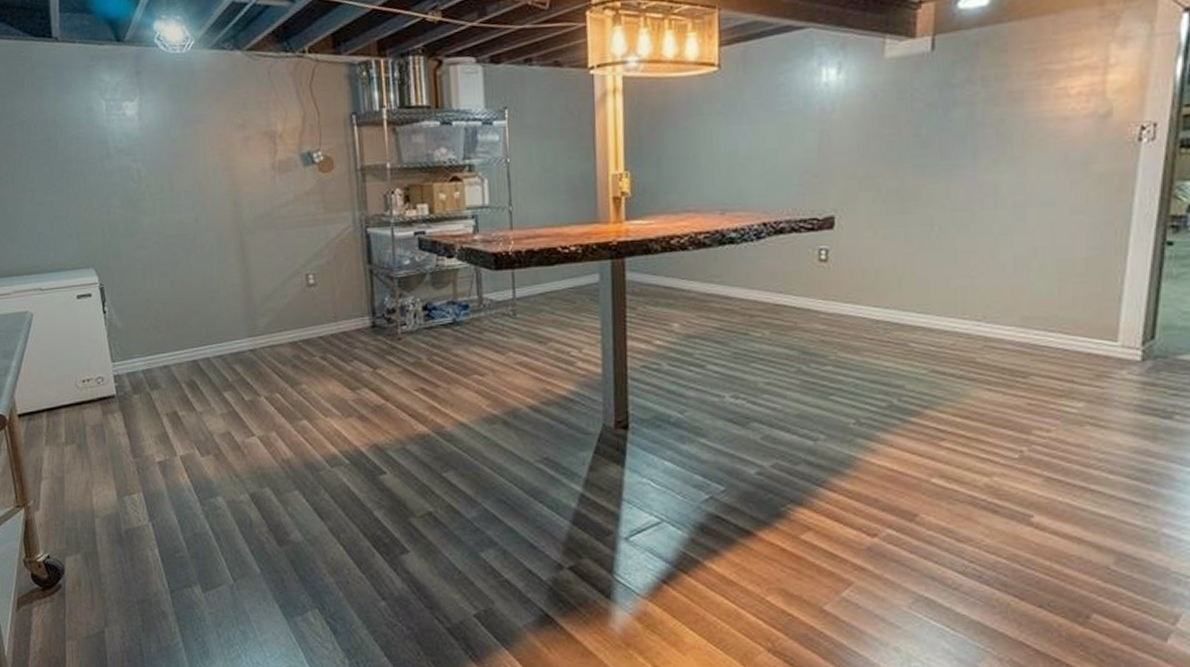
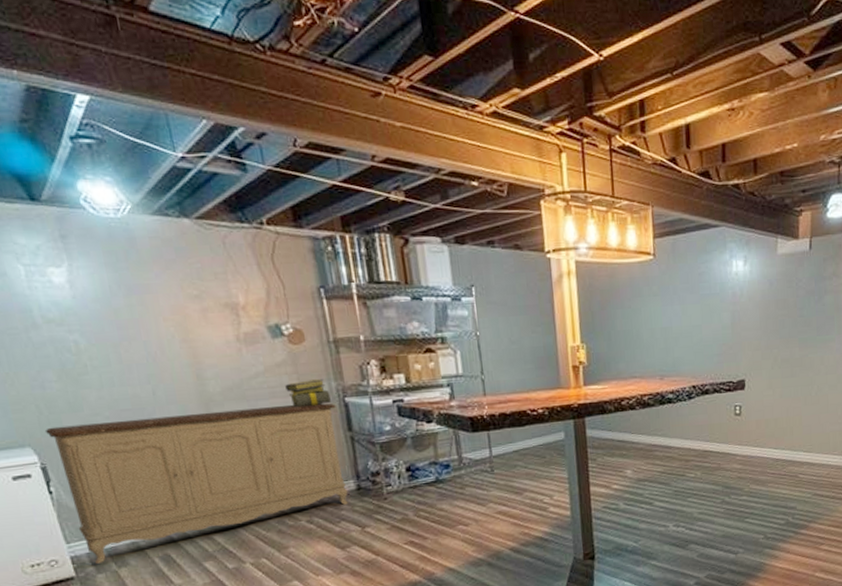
sideboard: none [106,233,363,384] -> present [44,403,348,564]
stack of books: none [312,208,353,238] -> present [285,379,331,408]

